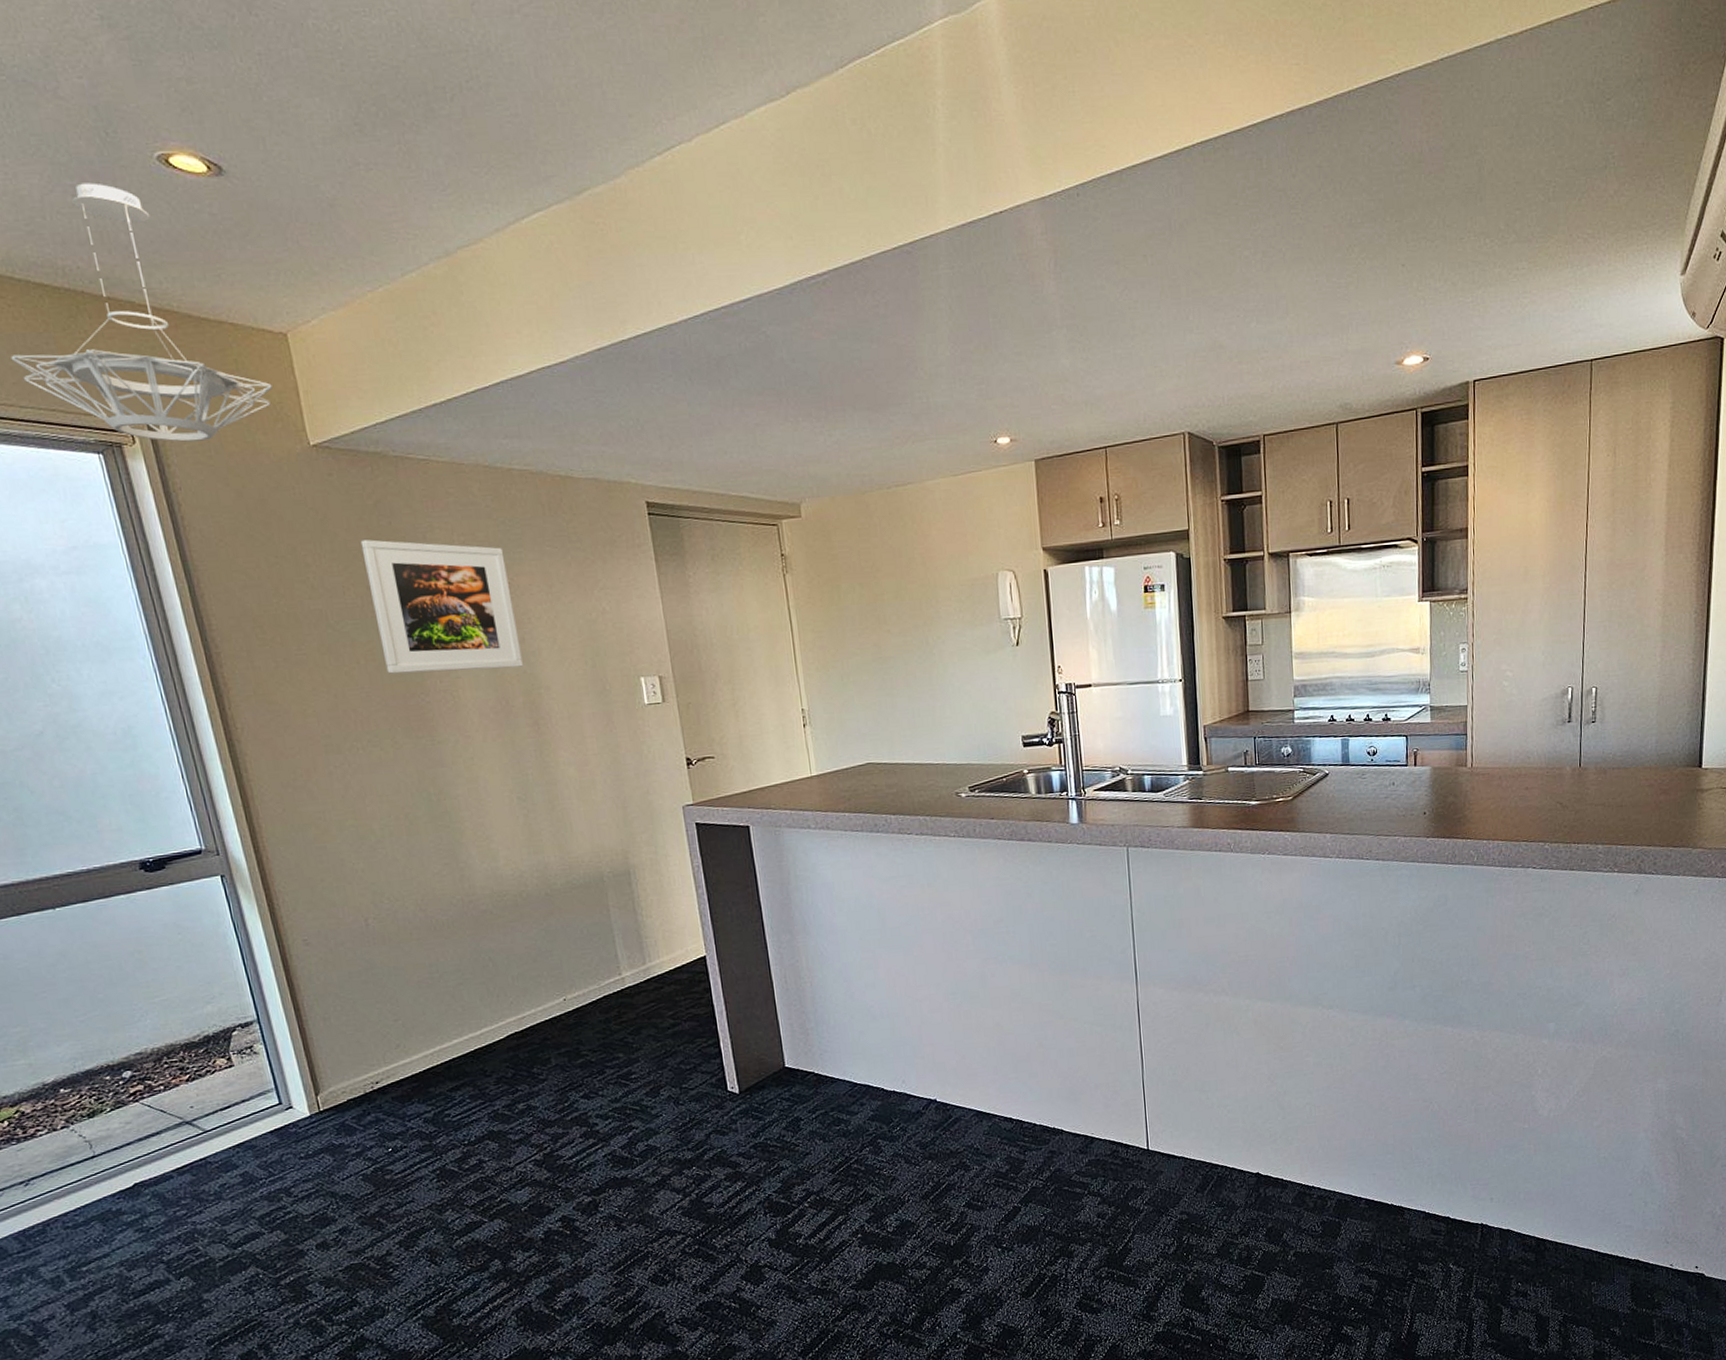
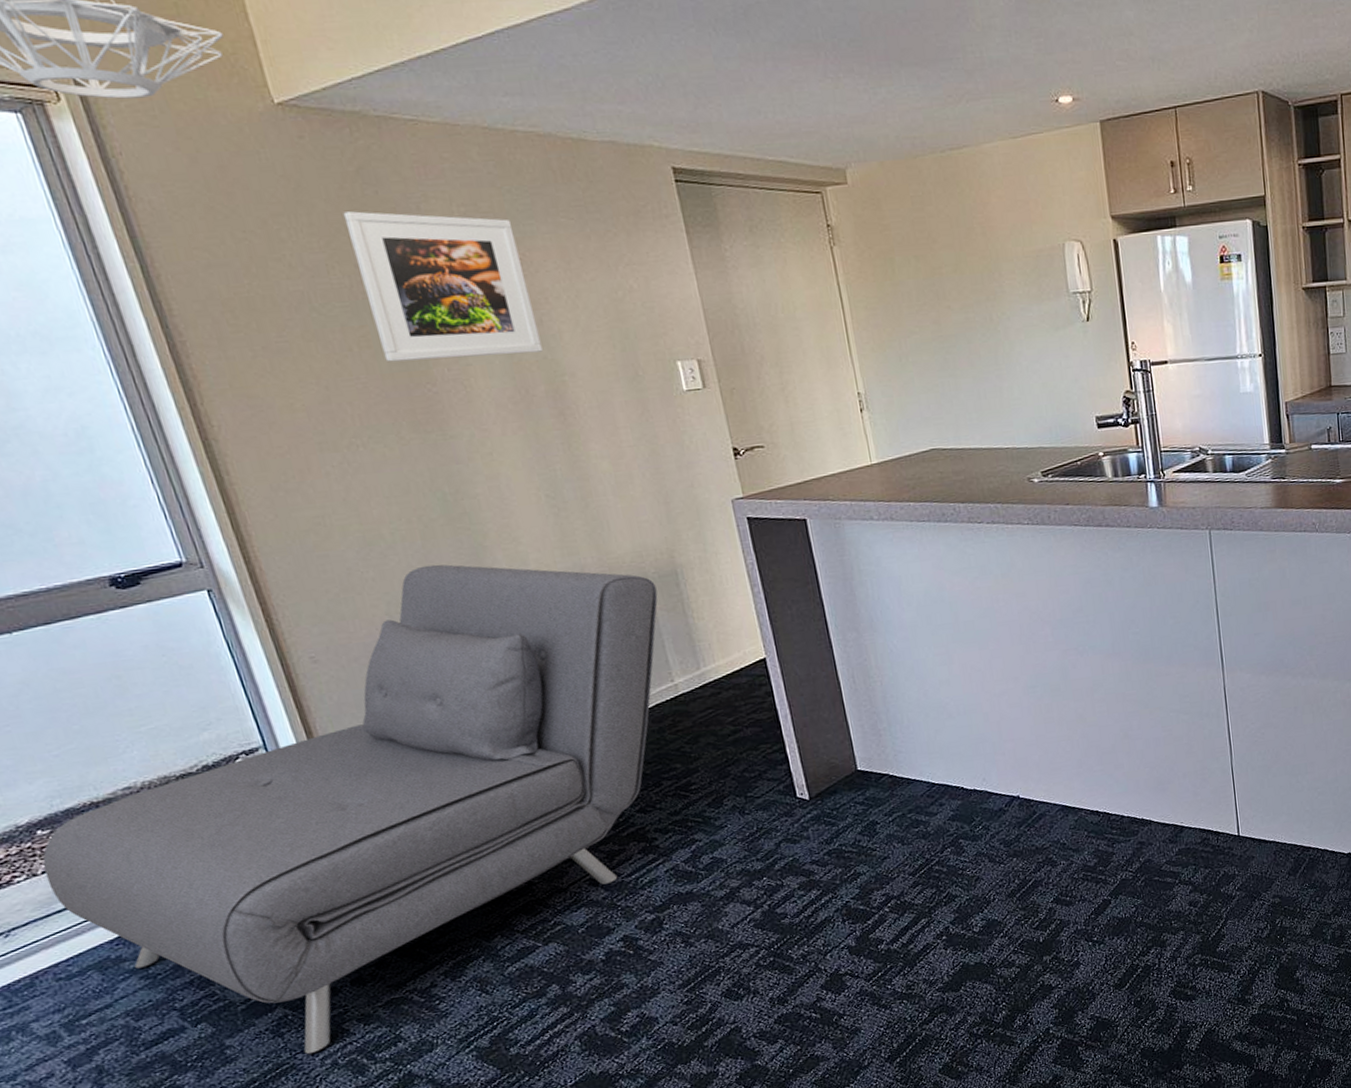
sofa: none [62,858,612,1313] -> present [42,564,658,1055]

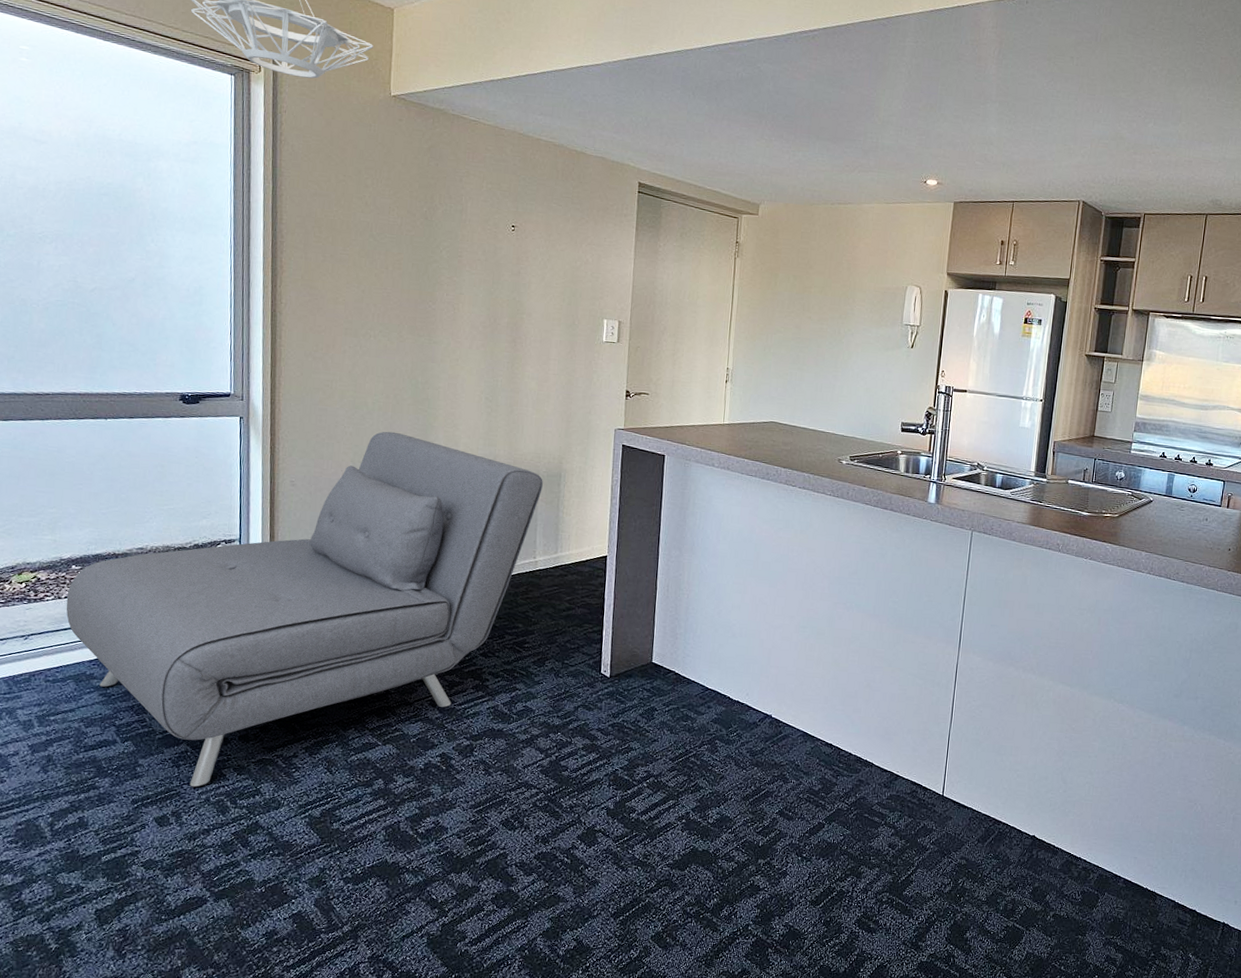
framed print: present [343,211,543,362] -> none [407,174,520,294]

